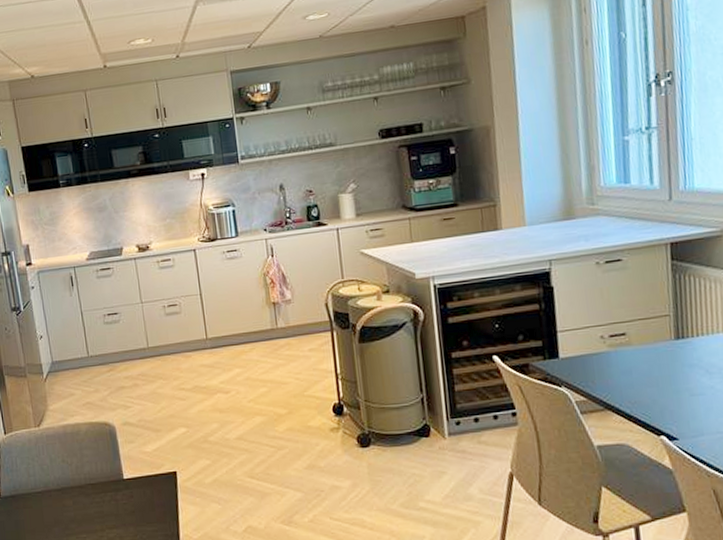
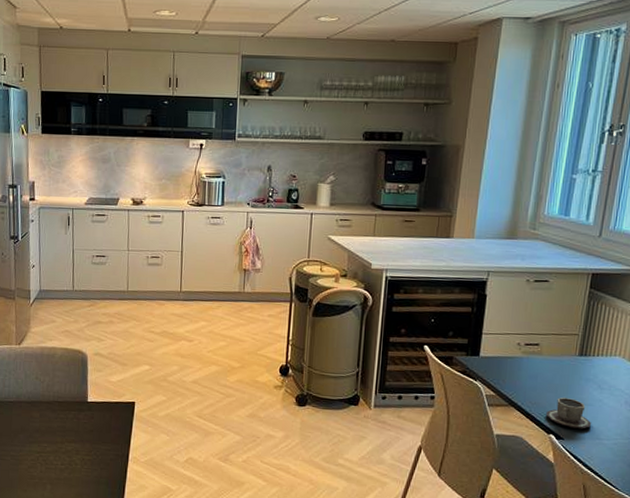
cup: none [650,390,707,425] -> present [545,397,591,429]

